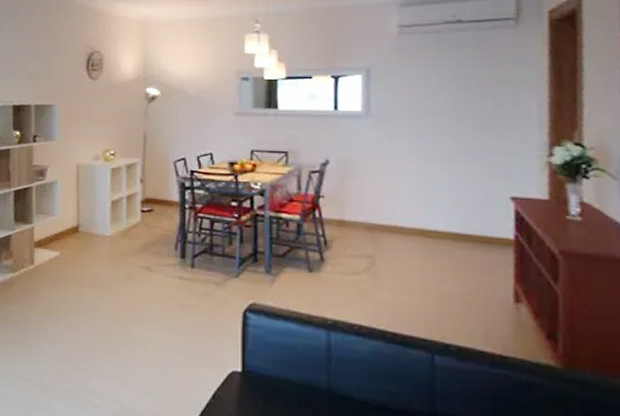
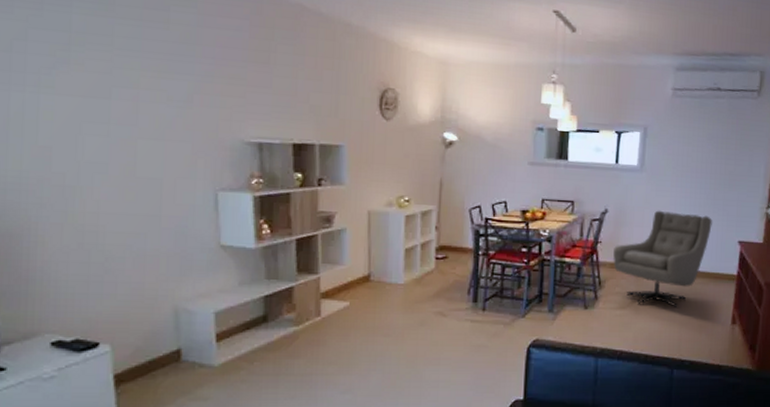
armchair: none [340,160,470,276] -> present [613,210,712,307]

